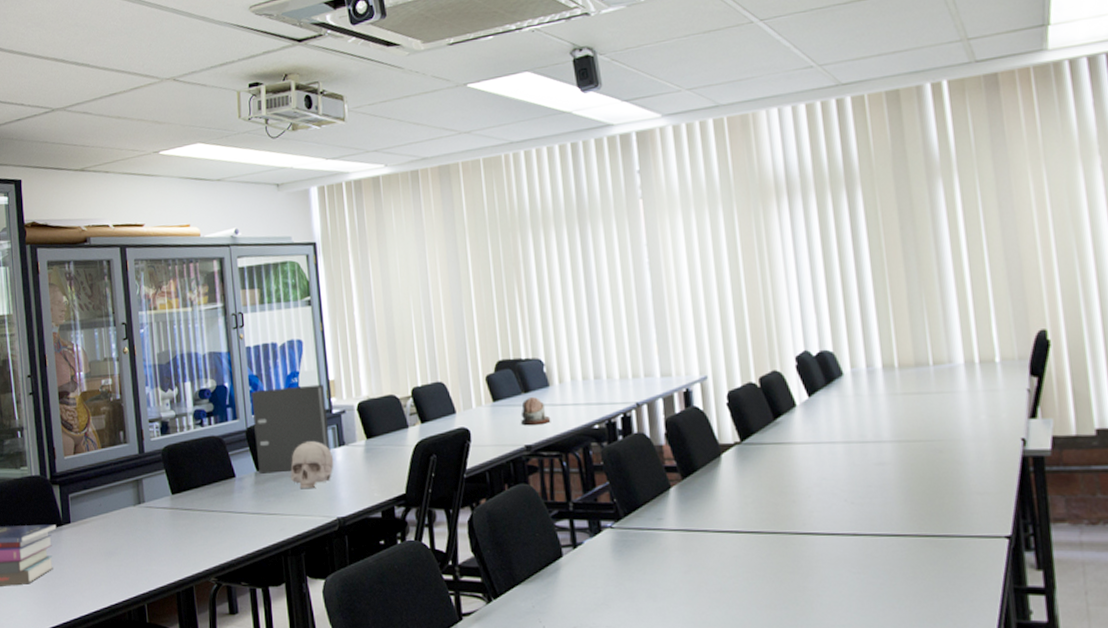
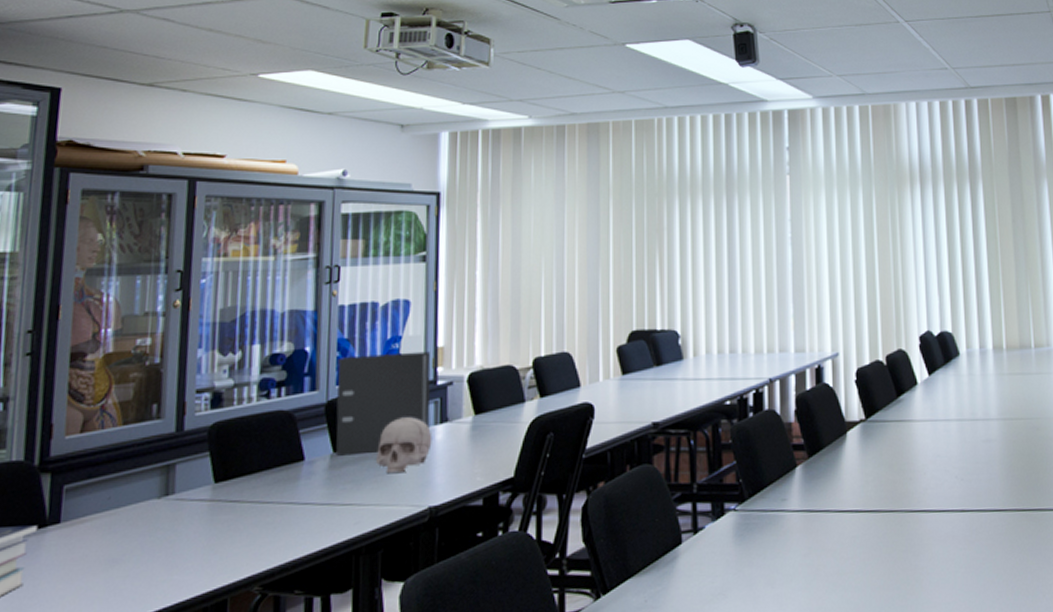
brain model: present [521,396,551,425] -> none [650,370,682,400]

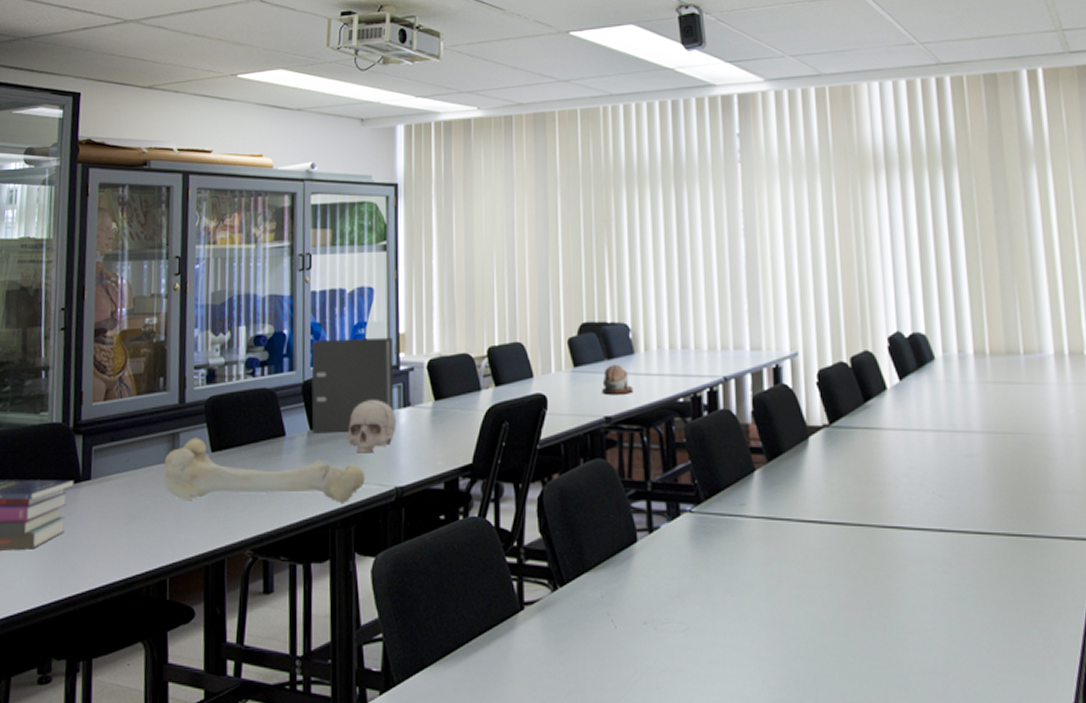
anatomical model: none [154,468,396,539] -> present [164,437,365,503]
brain model: none [650,370,682,400] -> present [602,363,634,394]

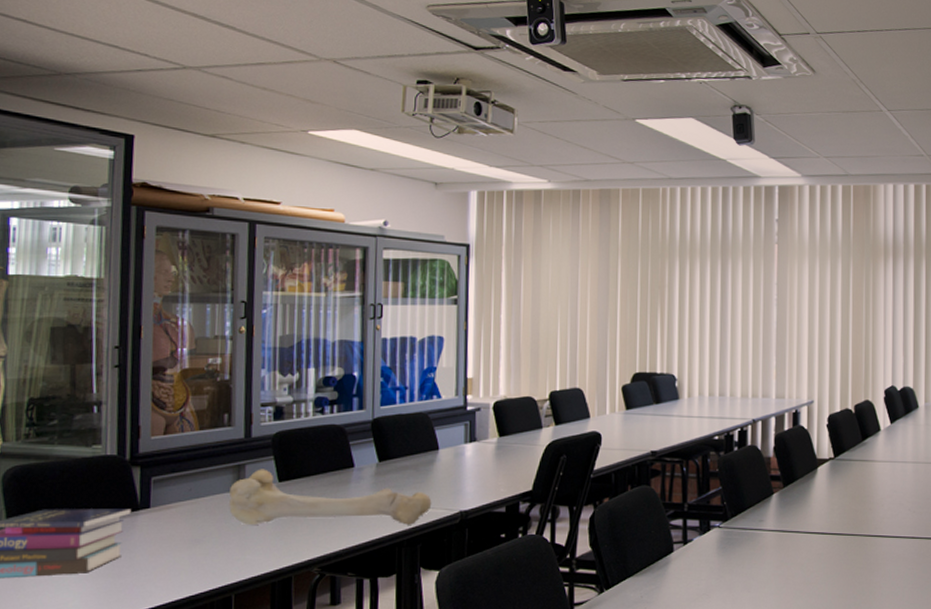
binder: present [311,337,394,433] -> none [380,381,462,465]
skull: present [347,400,397,453] -> none [415,436,463,482]
brain model: present [602,363,634,394] -> none [650,407,677,433]

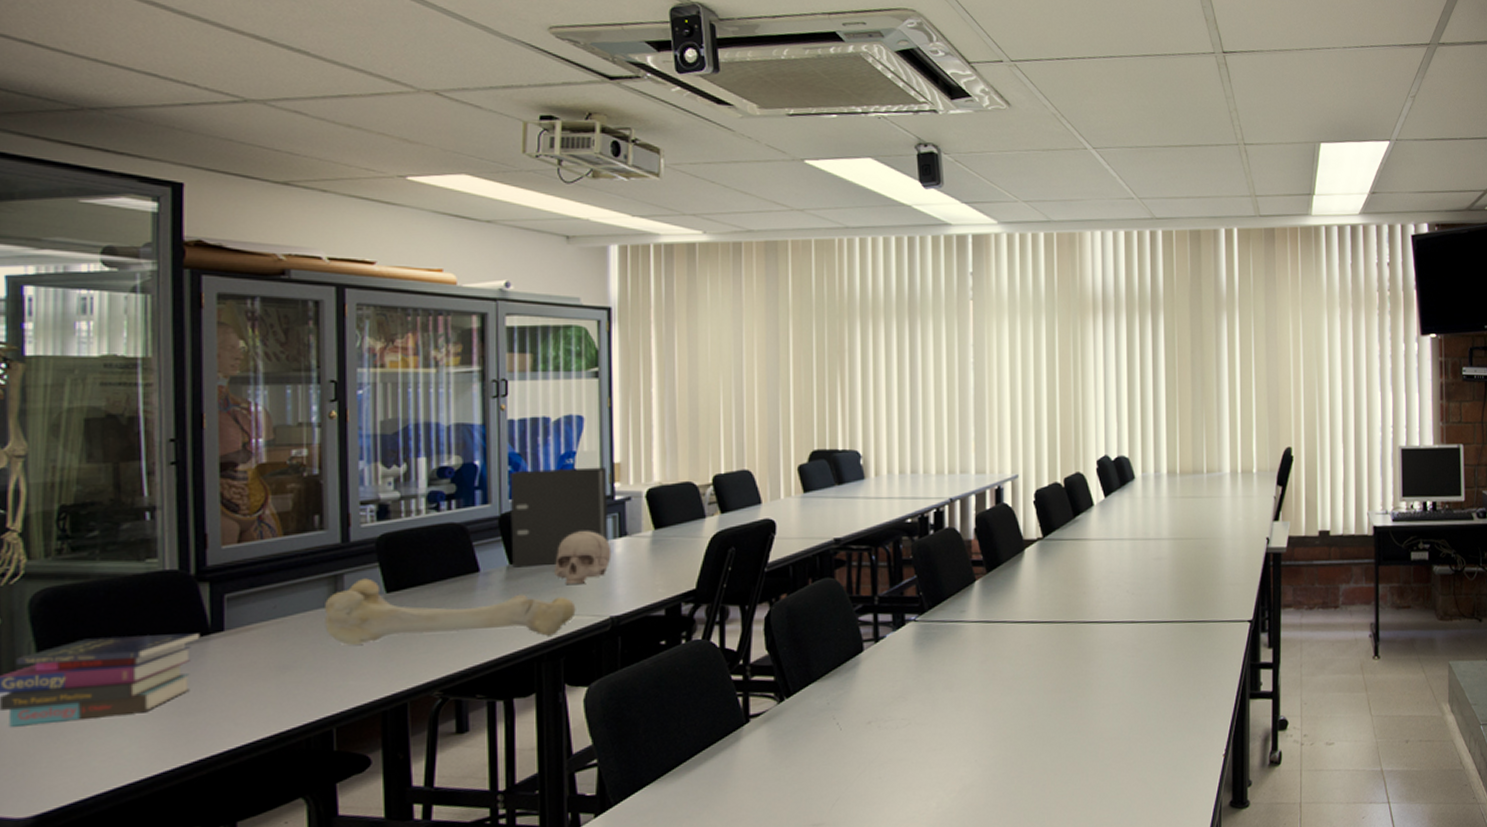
binder: none [380,381,462,465] -> present [509,467,609,568]
skull: none [415,436,463,482] -> present [555,531,612,586]

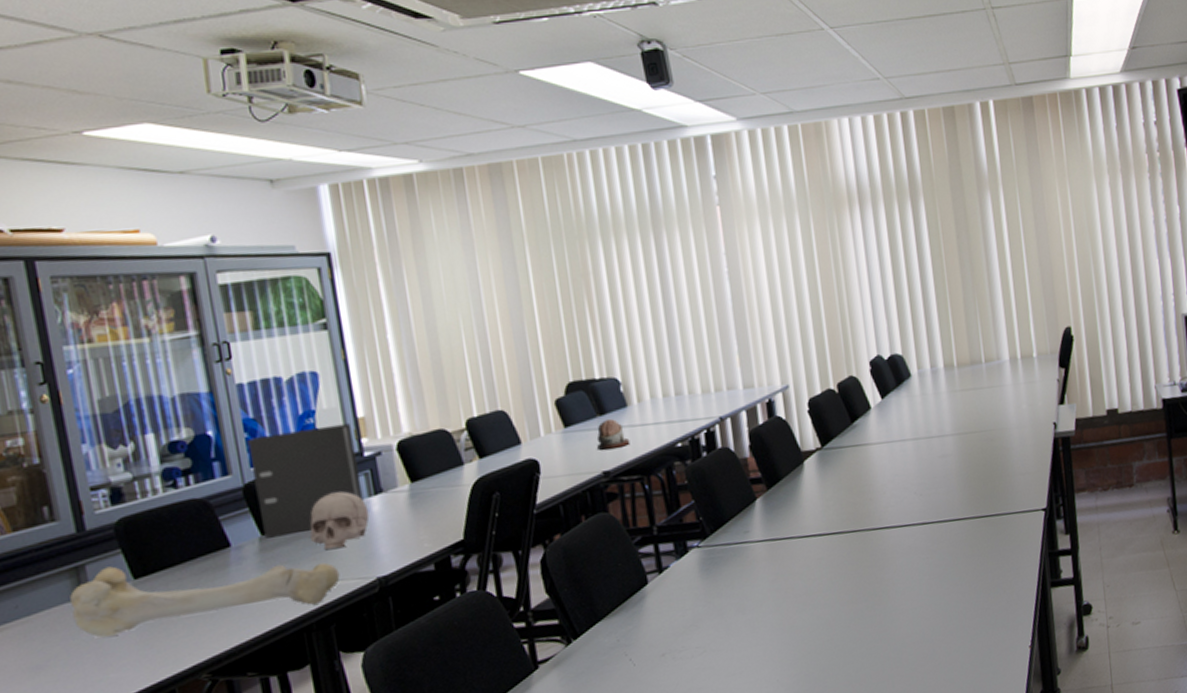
brain model: none [832,488,863,518] -> present [596,418,630,450]

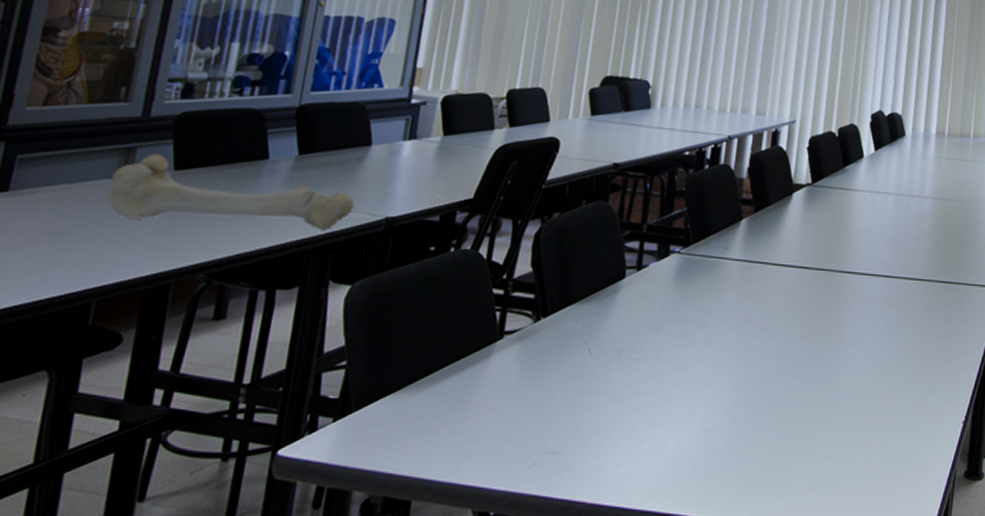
binder: present [247,423,364,539] -> none [300,65,409,160]
skull: present [310,491,370,551] -> none [340,130,399,182]
brain model: present [596,418,630,450] -> none [614,115,645,144]

